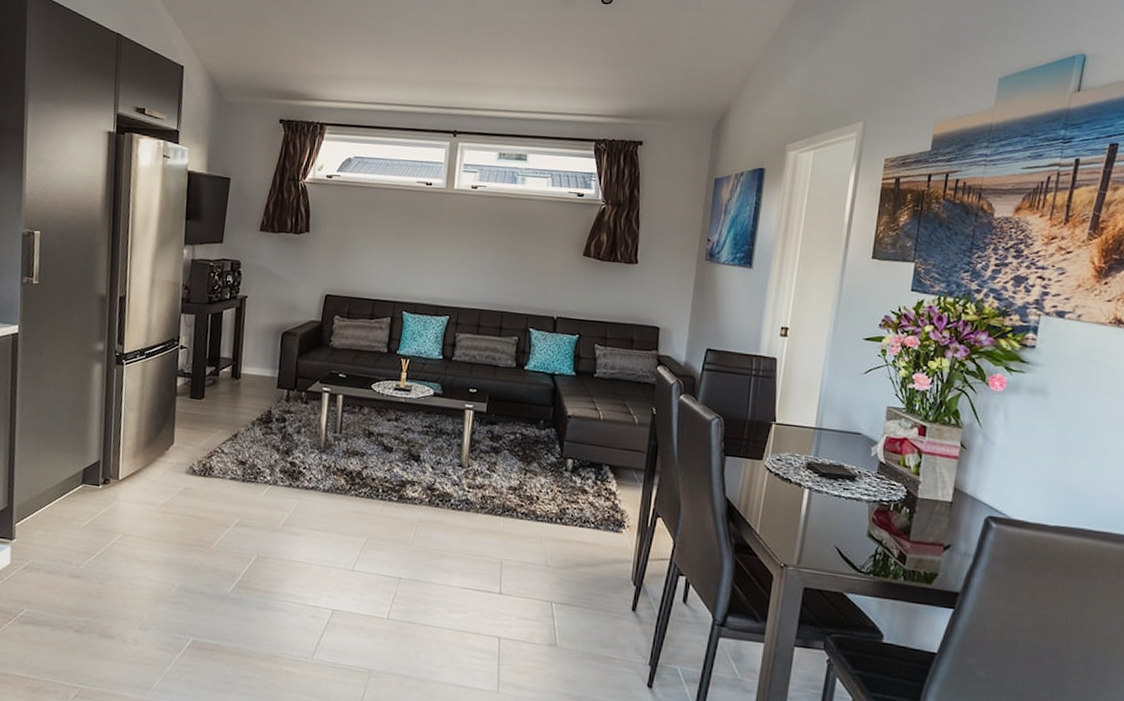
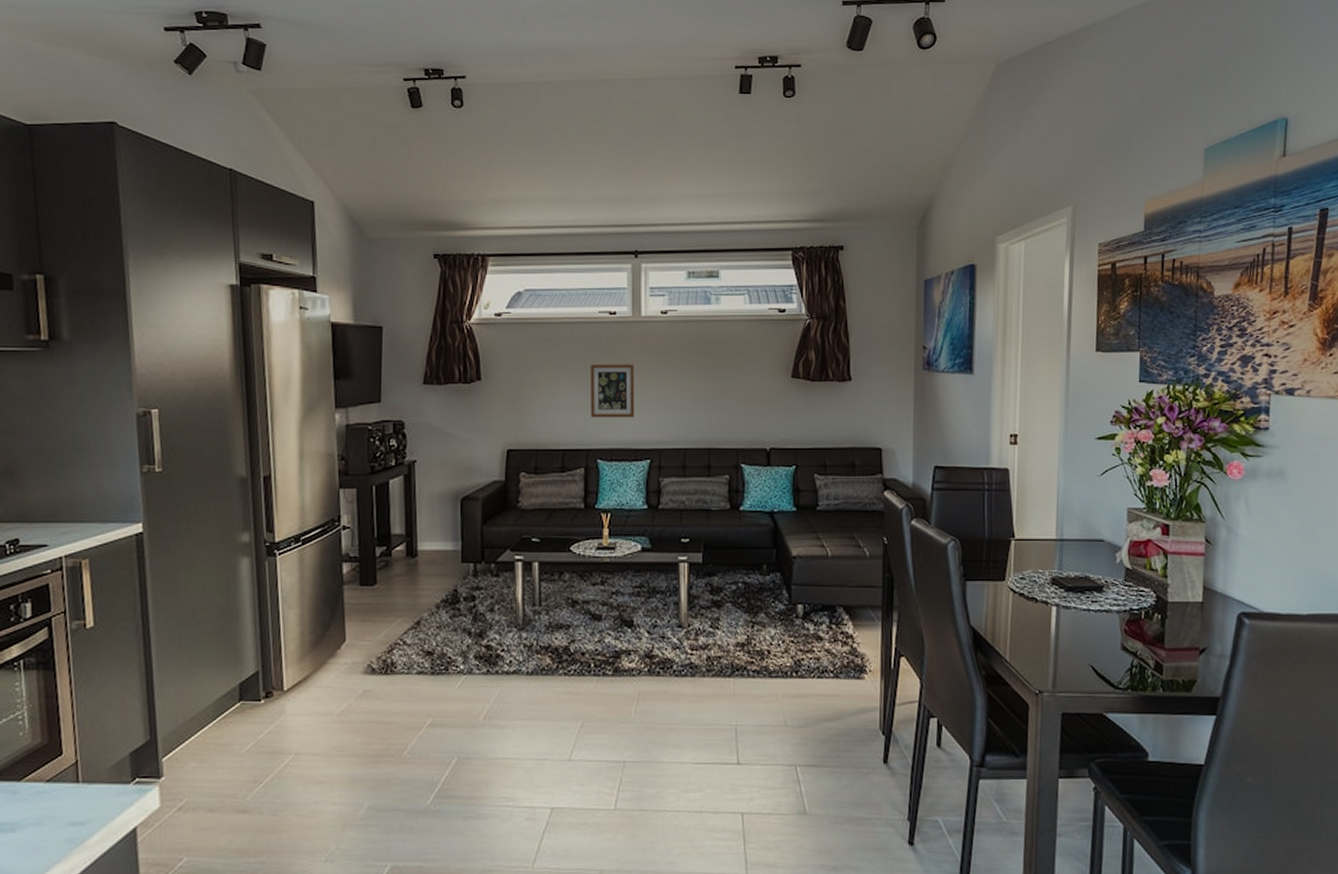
picture frame: none [401,226,443,278] -> present [590,363,635,418]

